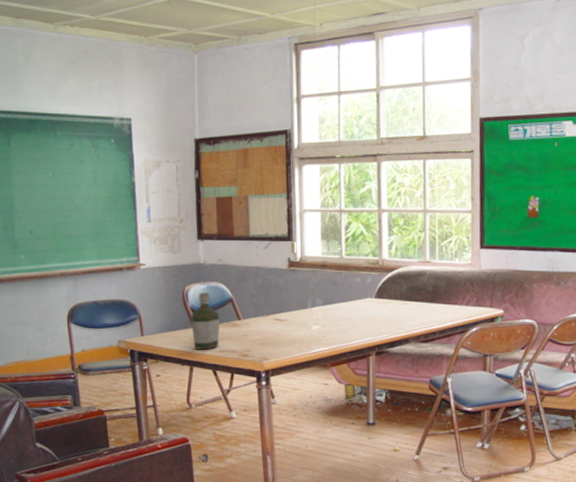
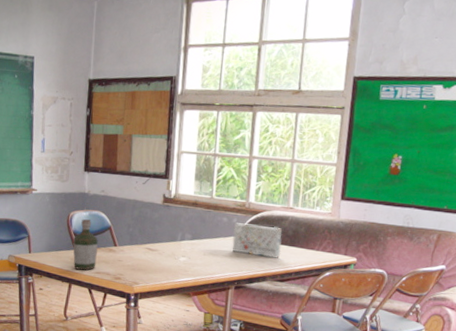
board game: none [368,282,422,318] -> present [232,222,283,259]

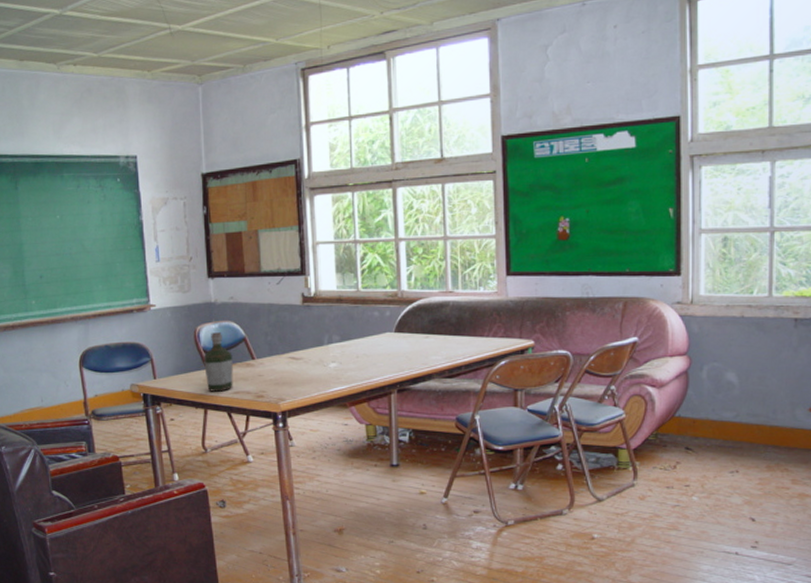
board game: present [232,222,283,259] -> none [387,315,446,353]

